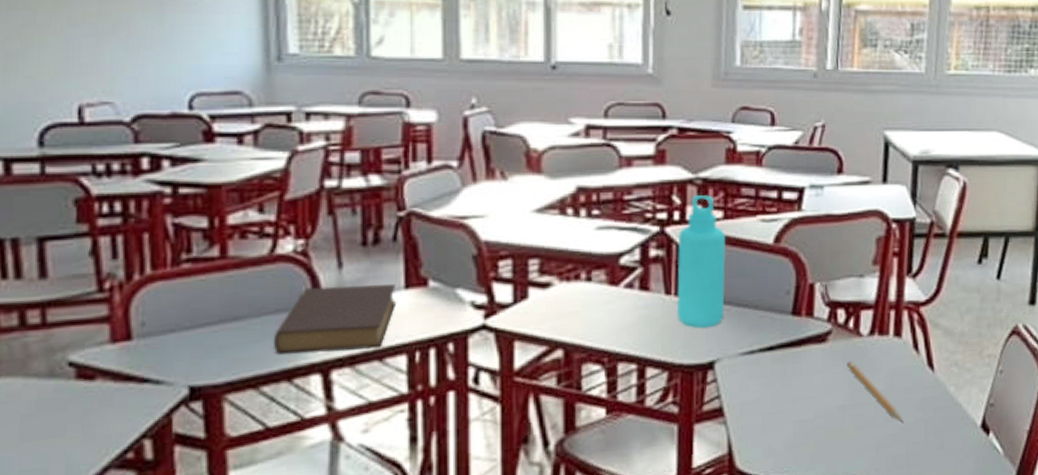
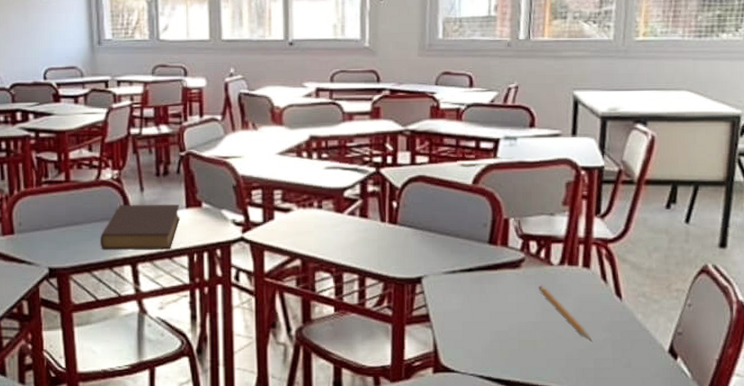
water bottle: present [676,195,726,328] -> none [389,144,431,249]

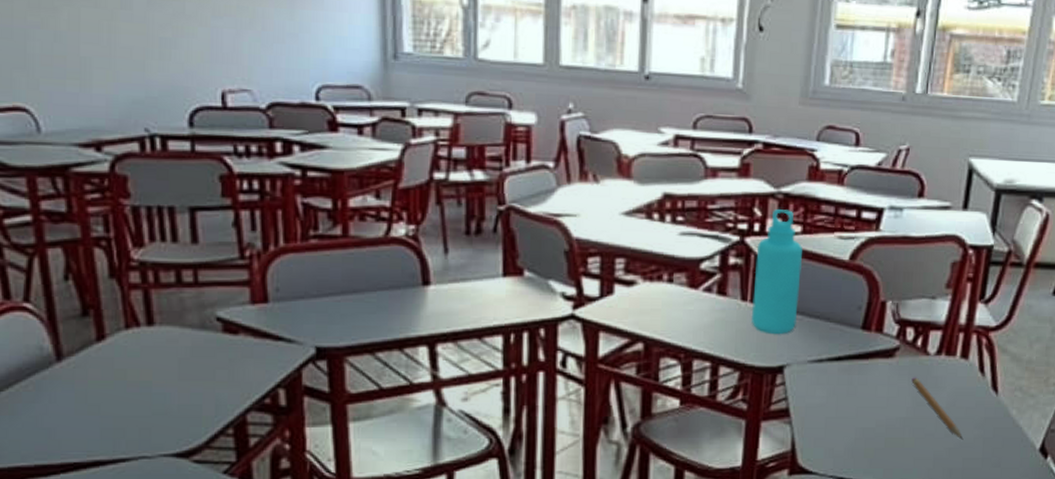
book: present [101,204,180,250] -> none [388,268,495,327]
water bottle: none [389,144,431,249] -> present [751,209,802,334]

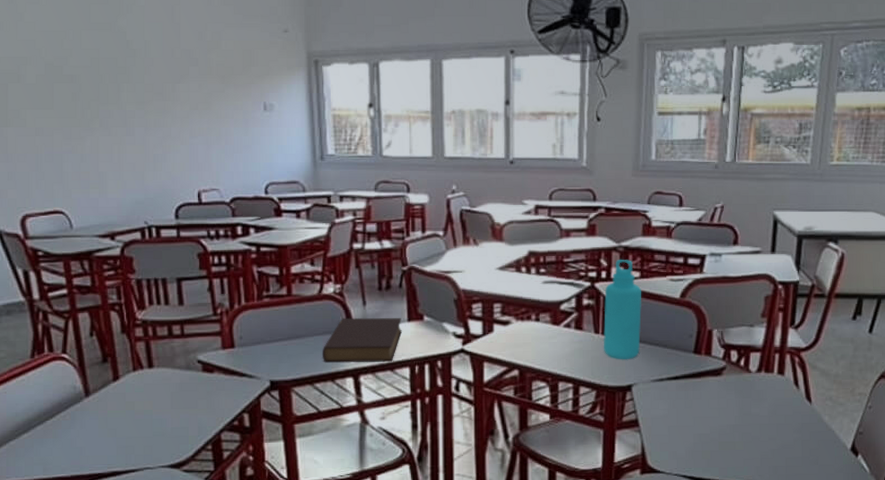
book: none [388,268,495,327] -> present [323,317,402,363]
pencil: present [911,377,964,440] -> none [738,391,785,442]

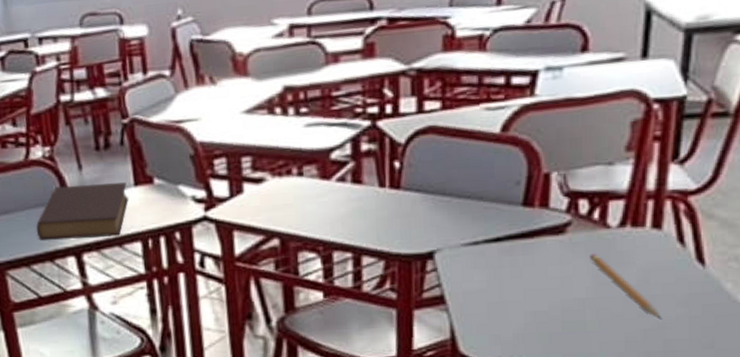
water bottle: present [603,260,641,359] -> none [391,86,445,219]
pencil: none [738,391,785,442] -> present [589,253,663,320]

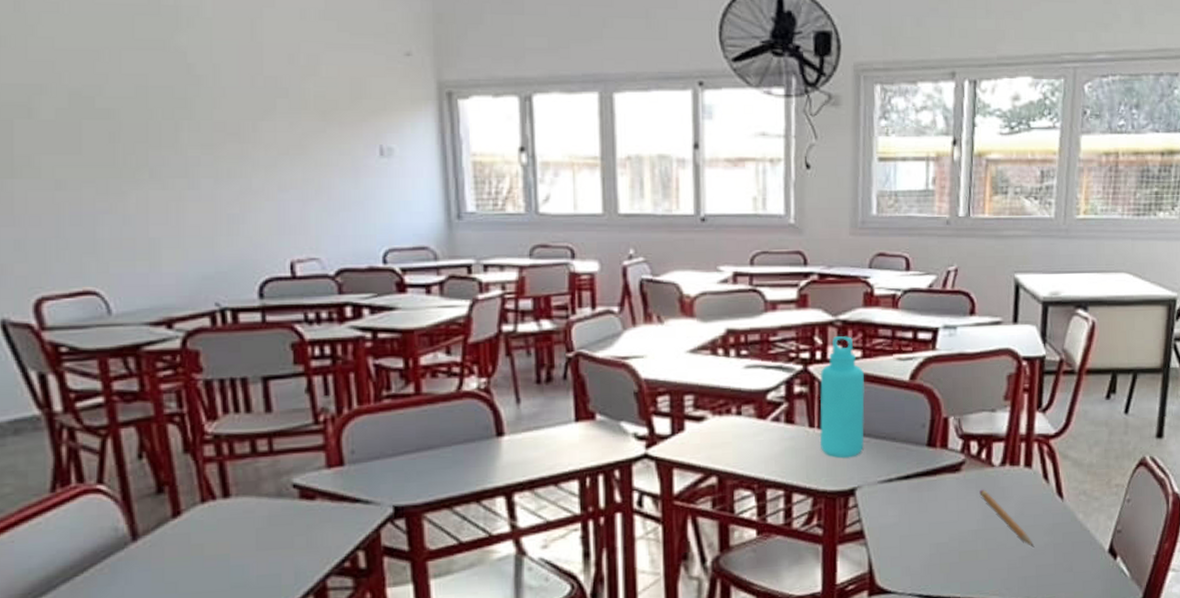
book: present [36,182,128,240] -> none [464,417,568,479]
water bottle: none [391,86,445,219] -> present [819,336,865,458]

